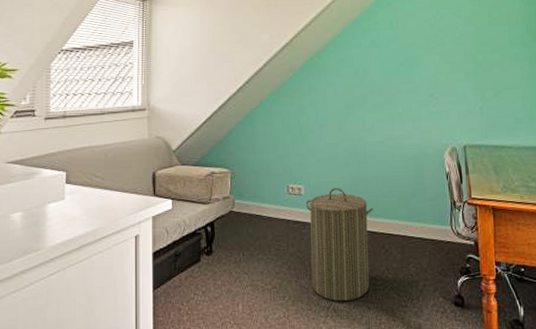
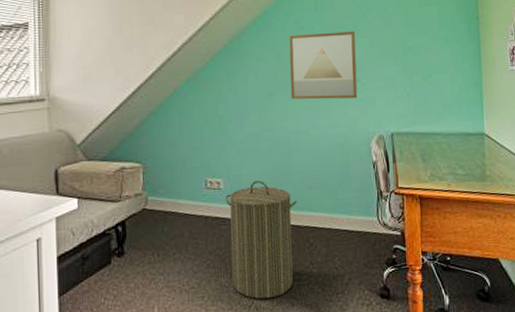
wall art: none [366,49,431,113] -> present [289,31,358,100]

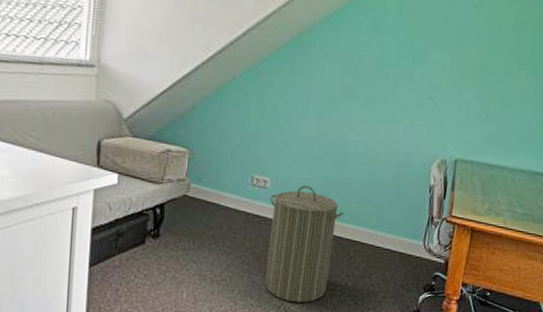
wall art: present [289,31,358,100] -> none [355,37,438,117]

